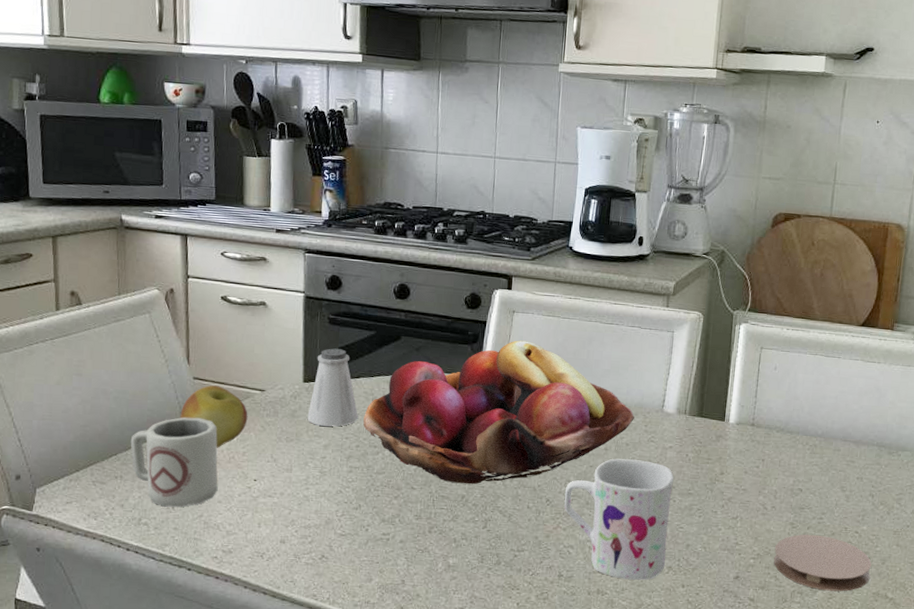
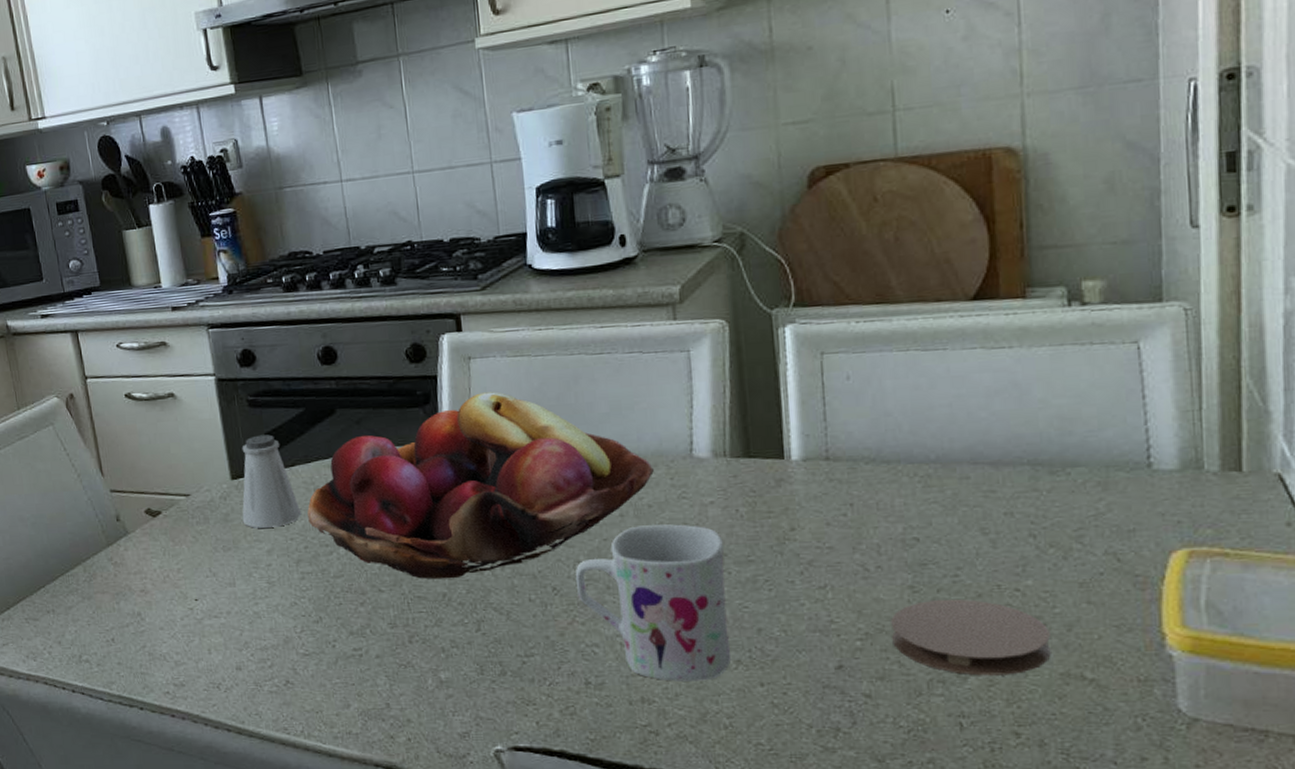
cup: present [130,417,218,508] -> none [56,535,157,640]
apple: present [180,385,248,448] -> none [103,496,177,568]

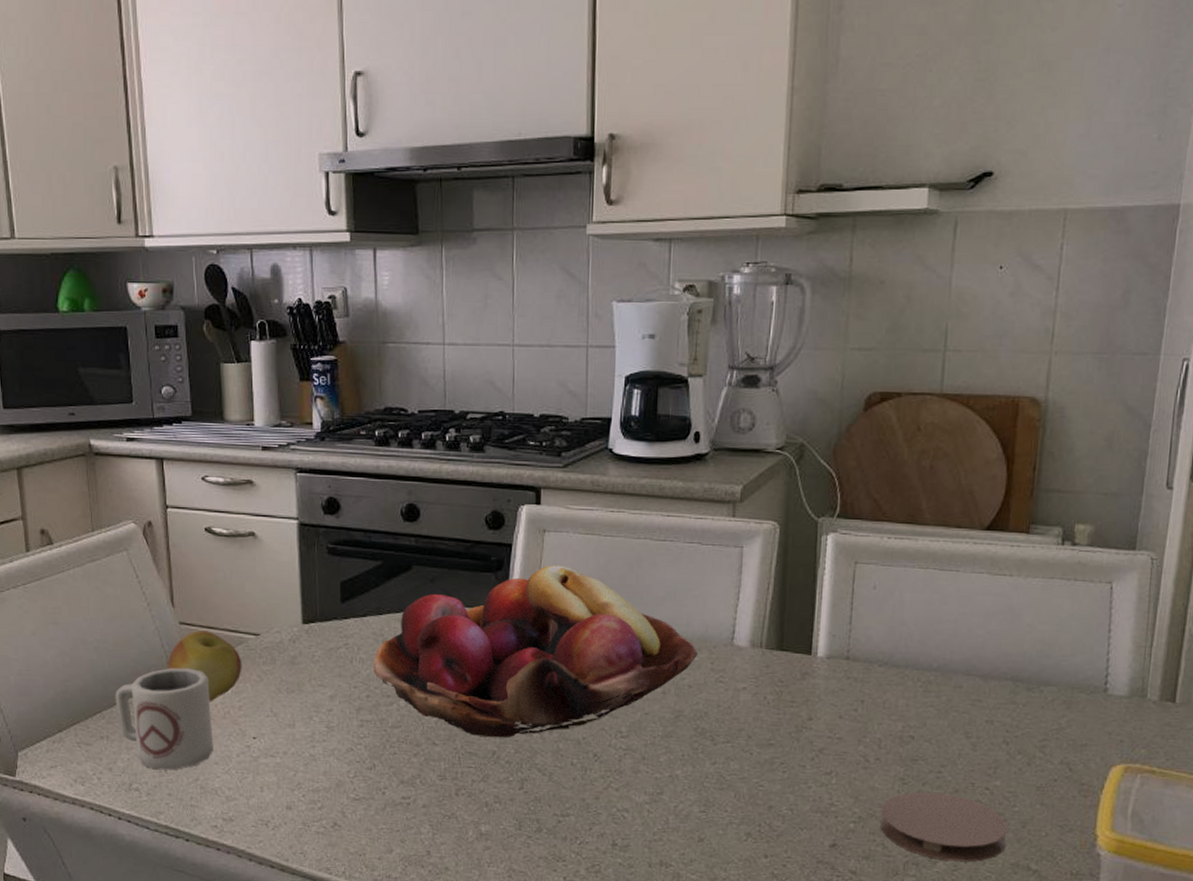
cup: none [56,535,157,640] -> present [115,668,214,771]
apple: none [103,496,177,568] -> present [167,630,242,702]
saltshaker: present [241,434,302,528] -> none [309,583,368,674]
mug: present [576,524,730,681] -> none [616,704,749,850]

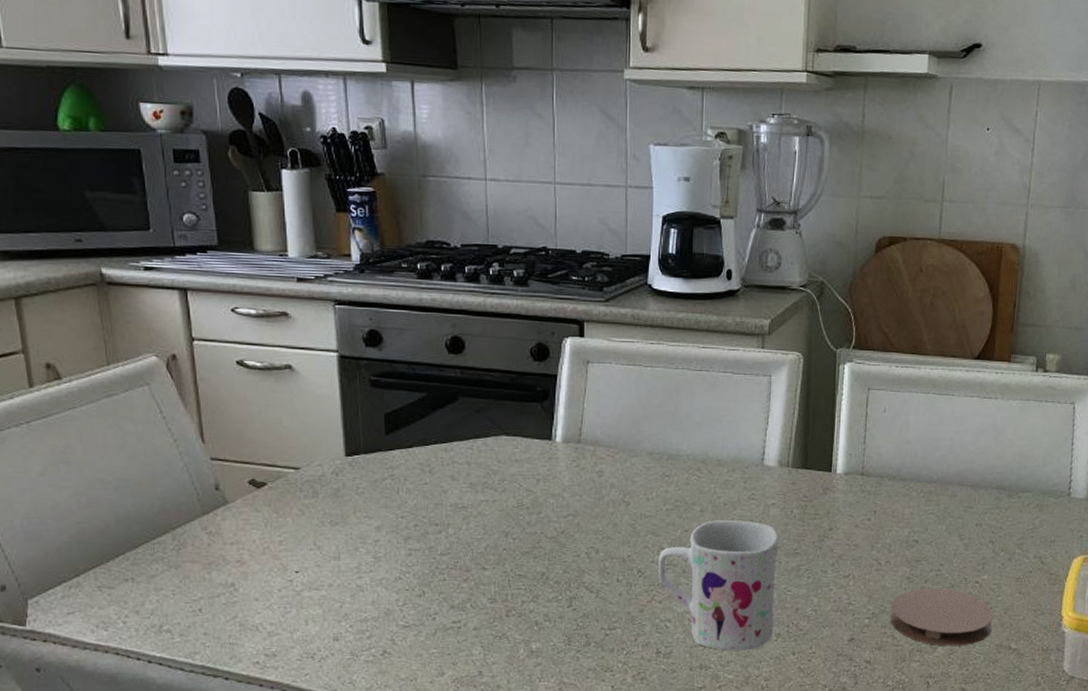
cup: present [115,668,214,771] -> none [139,504,253,610]
apple: present [167,630,242,702] -> none [198,466,282,538]
fruit basket: present [373,565,698,738] -> none [421,394,732,560]
mug: none [616,704,749,850] -> present [658,520,778,651]

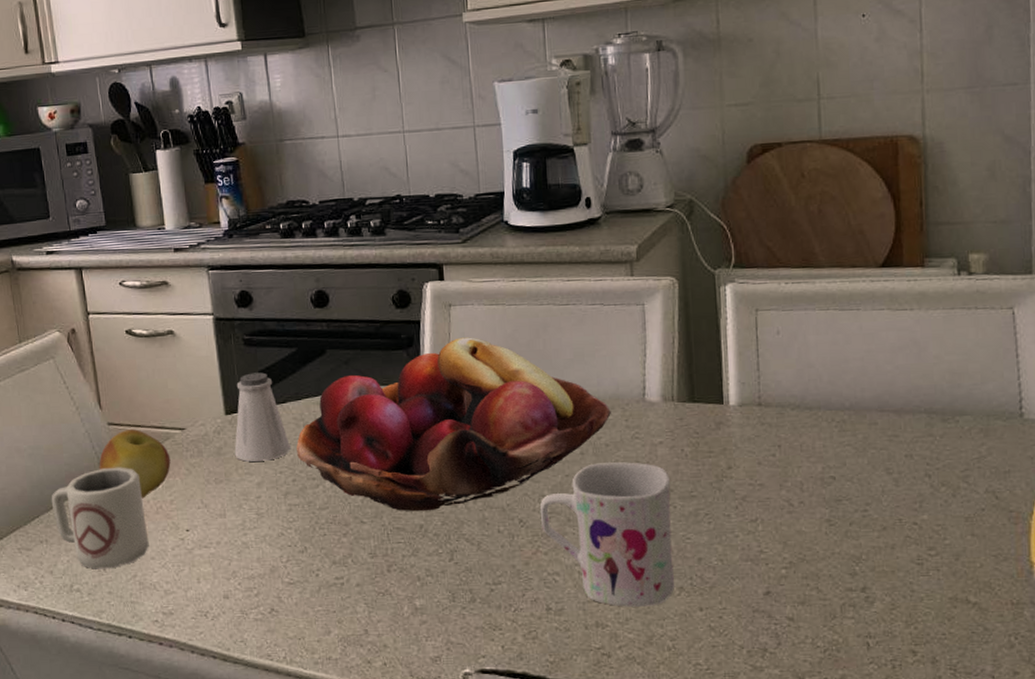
cup: none [139,504,253,610] -> present [51,467,149,569]
apple: none [198,466,282,538] -> present [99,429,171,499]
saltshaker: none [353,415,415,505] -> present [234,372,292,462]
fruit basket: none [421,394,732,560] -> present [296,337,611,512]
coaster: present [890,588,994,647] -> none [811,531,942,600]

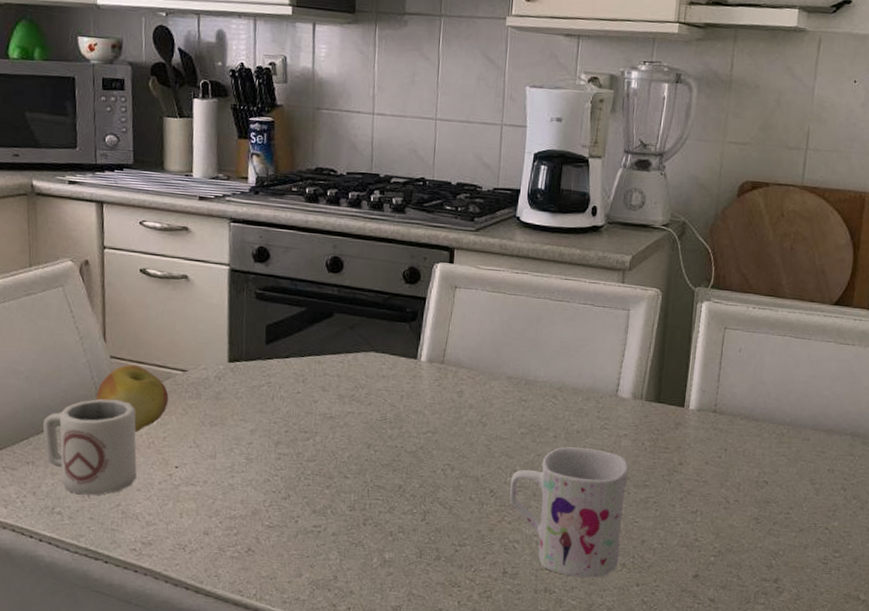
saltshaker: present [234,372,292,462] -> none [232,325,288,410]
fruit basket: present [296,337,611,512] -> none [293,318,586,474]

